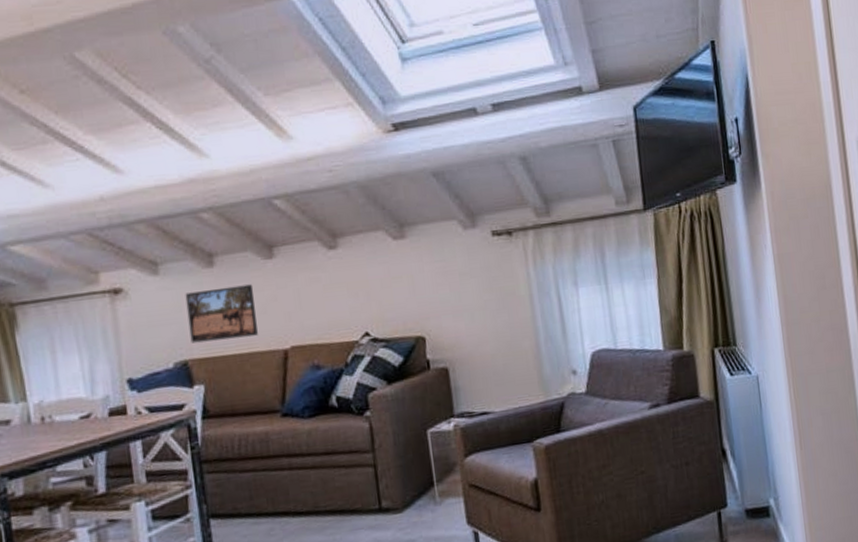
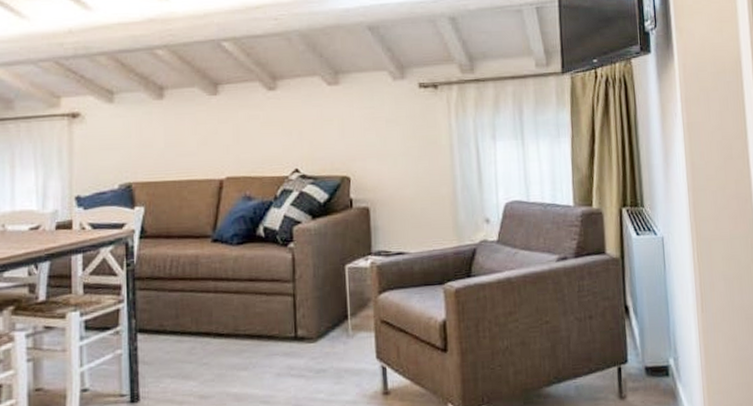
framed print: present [185,284,258,343] -> none [135,117,197,168]

